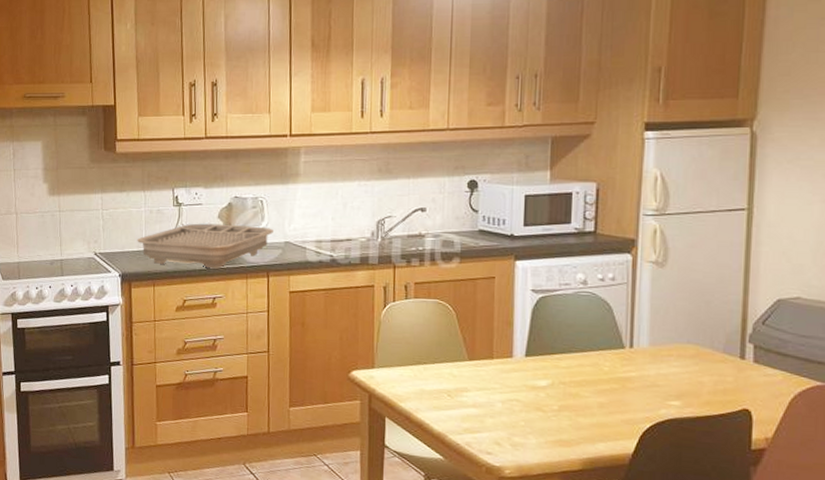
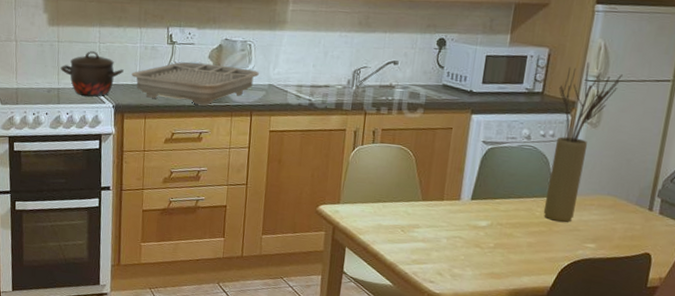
cooking pot: none [62,219,129,266] -> present [60,51,124,97]
vase: none [612,195,687,377] -> present [543,62,623,222]

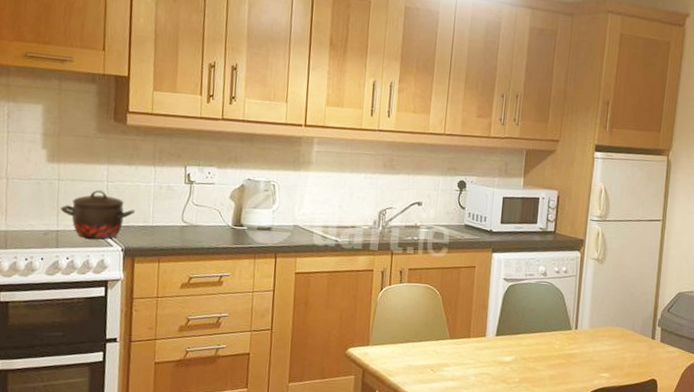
dish rack: present [131,61,259,106] -> none [143,202,284,248]
vase: present [543,62,623,222] -> none [562,203,621,354]

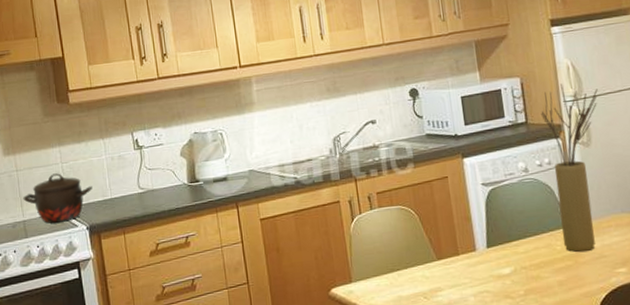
vase: none [562,203,621,354] -> present [541,83,598,252]

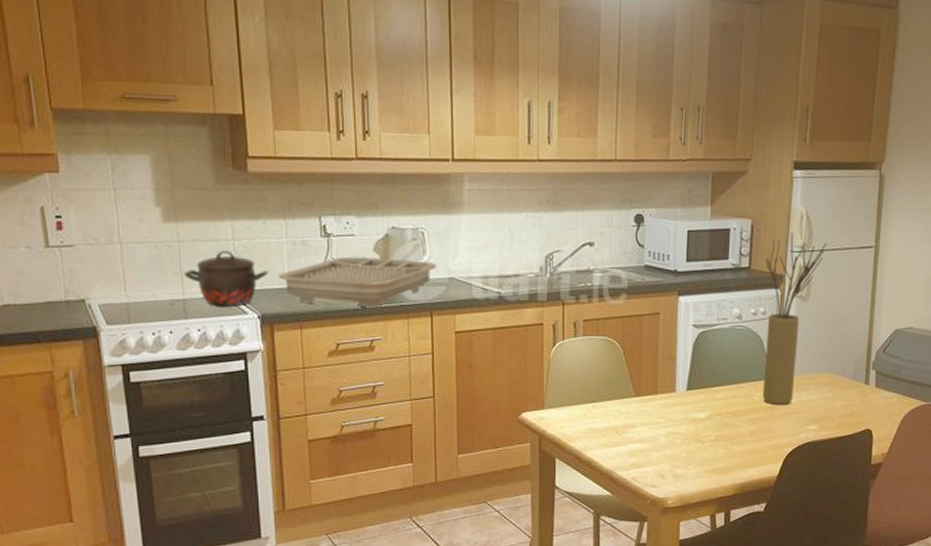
dish rack: none [101,158,237,211] -> present [278,256,436,308]

